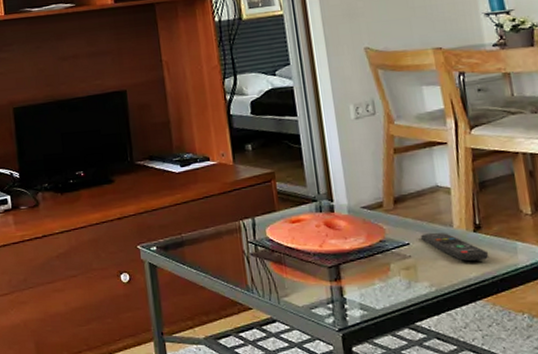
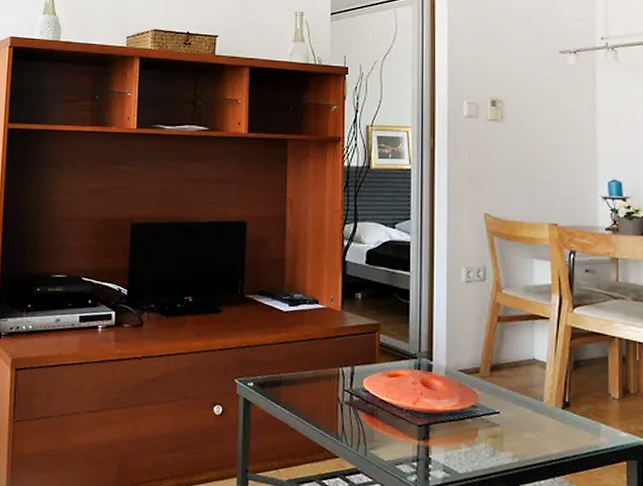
remote control: present [421,232,488,261] -> none [512,404,572,438]

